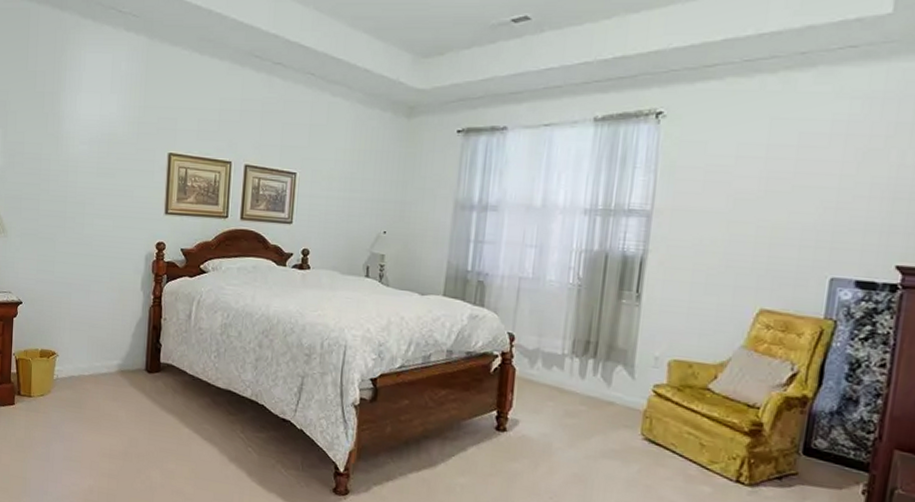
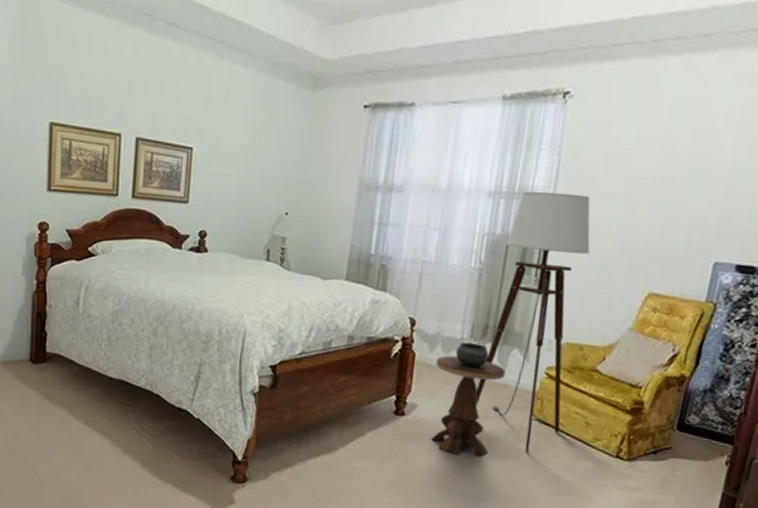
side table: none [535,358,610,478] -> present [431,342,506,458]
floor lamp: none [579,208,694,475] -> present [475,191,591,453]

